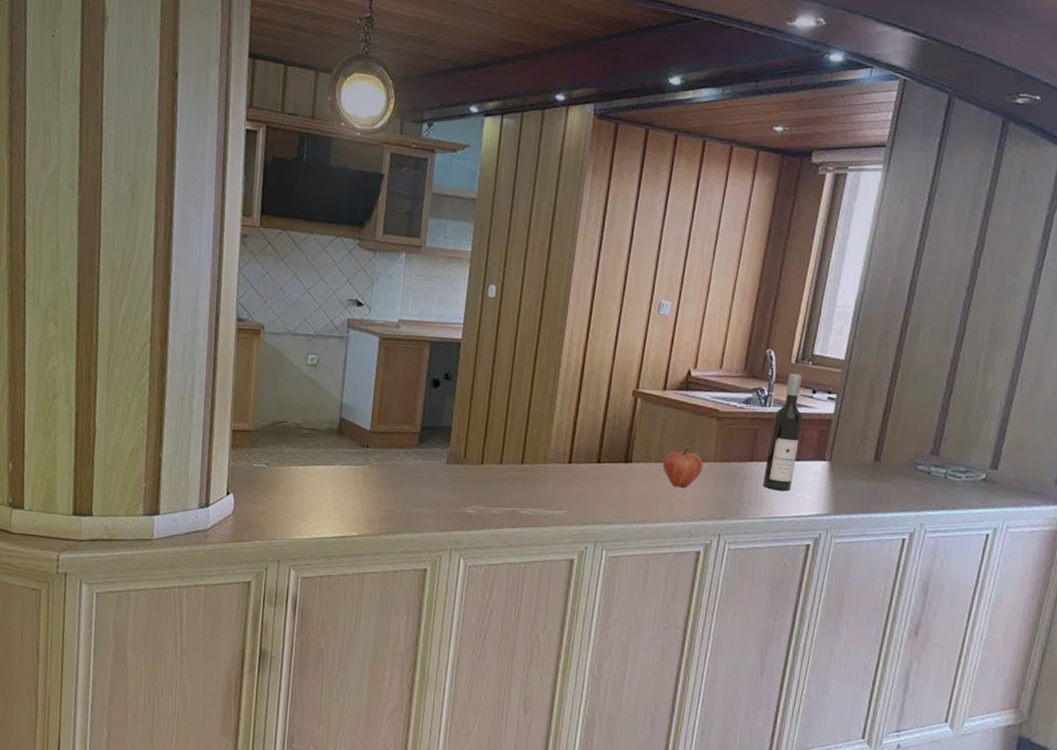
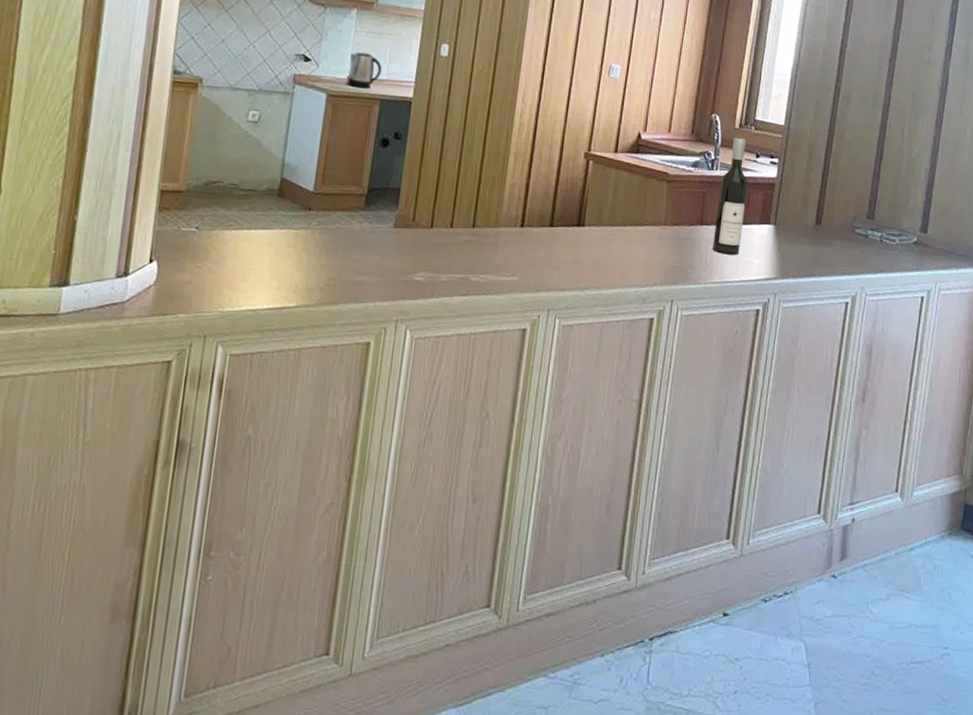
kettle: none [397,295,432,332] -> present [346,52,382,89]
fruit: present [662,446,703,488] -> none [614,209,655,252]

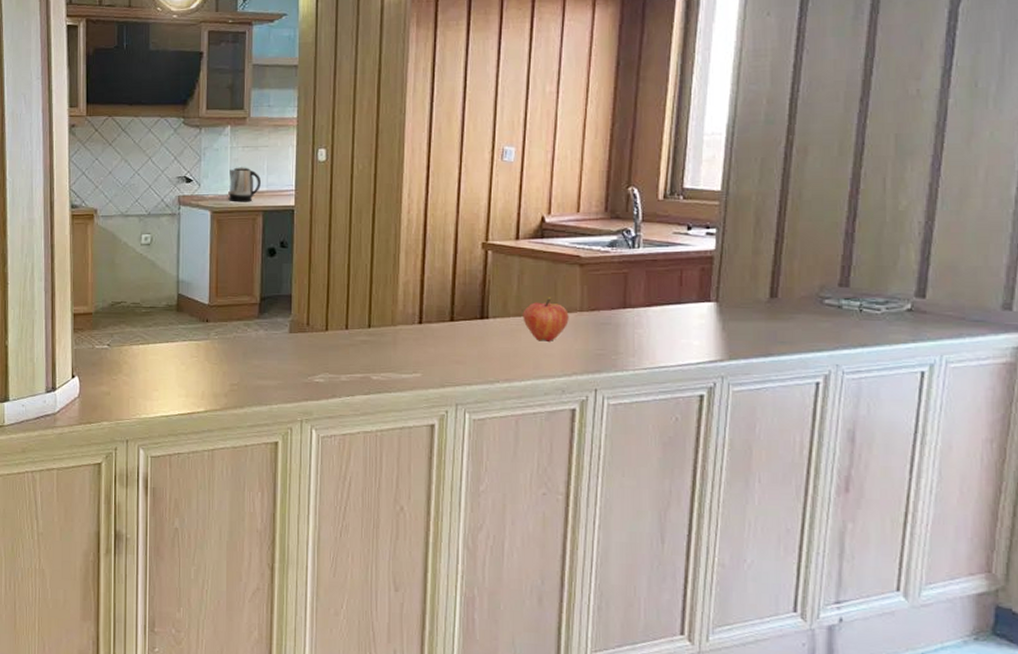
fruit: none [614,209,655,252] -> present [523,297,569,341]
bottle: present [713,138,748,255] -> none [640,210,679,338]

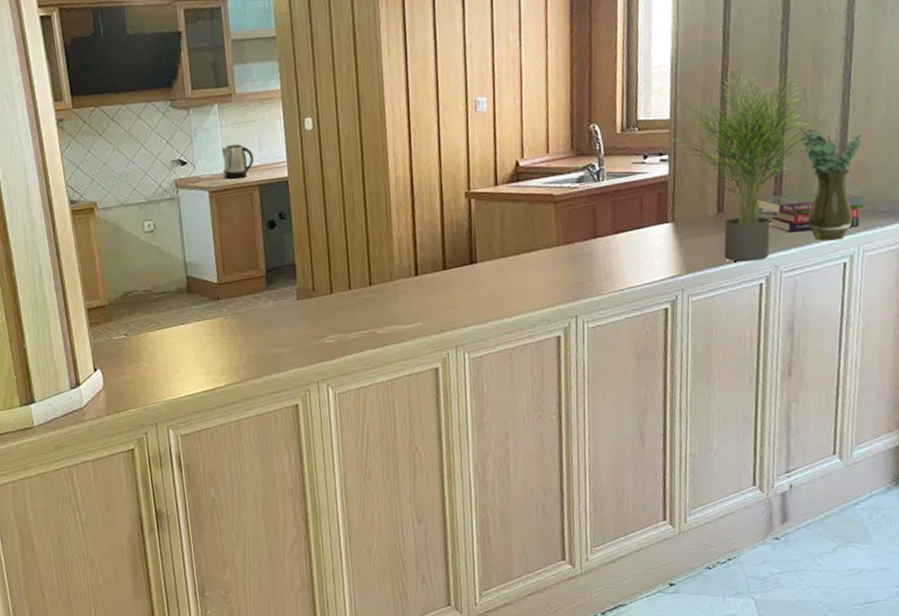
fruit: present [523,297,569,341] -> none [507,236,548,278]
potted plant: none [714,139,896,357] -> present [665,57,816,263]
books: none [818,289,951,333] -> present [757,193,864,233]
vase: none [874,215,951,346] -> present [799,126,862,242]

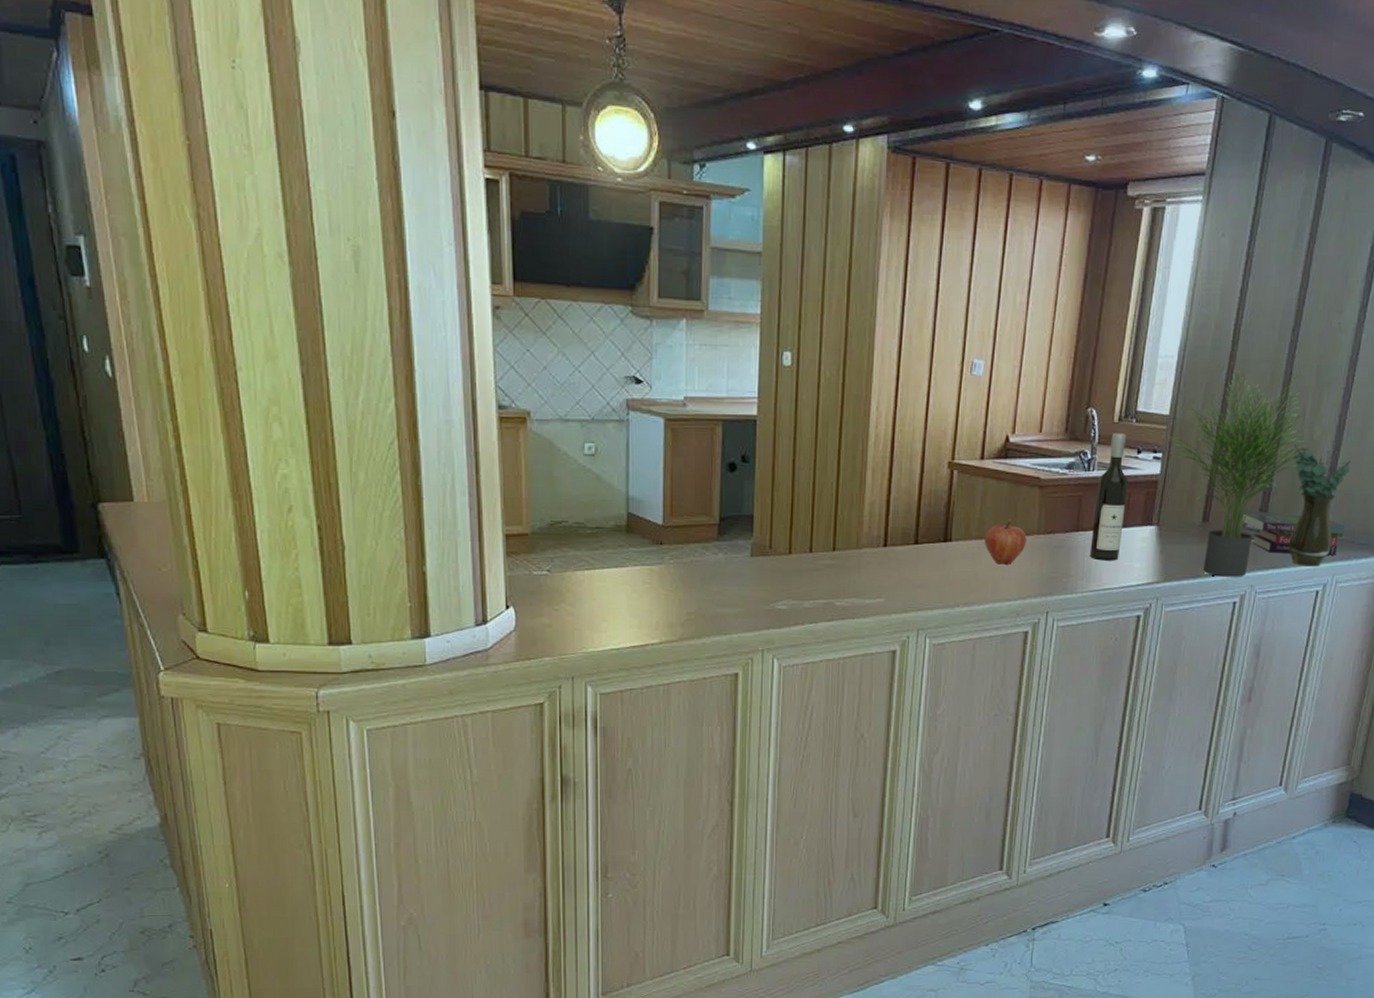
kettle: present [222,143,254,180] -> none [684,368,721,410]
fruit: none [507,236,548,278] -> present [984,519,1027,565]
bottle: none [609,142,640,262] -> present [1090,433,1128,561]

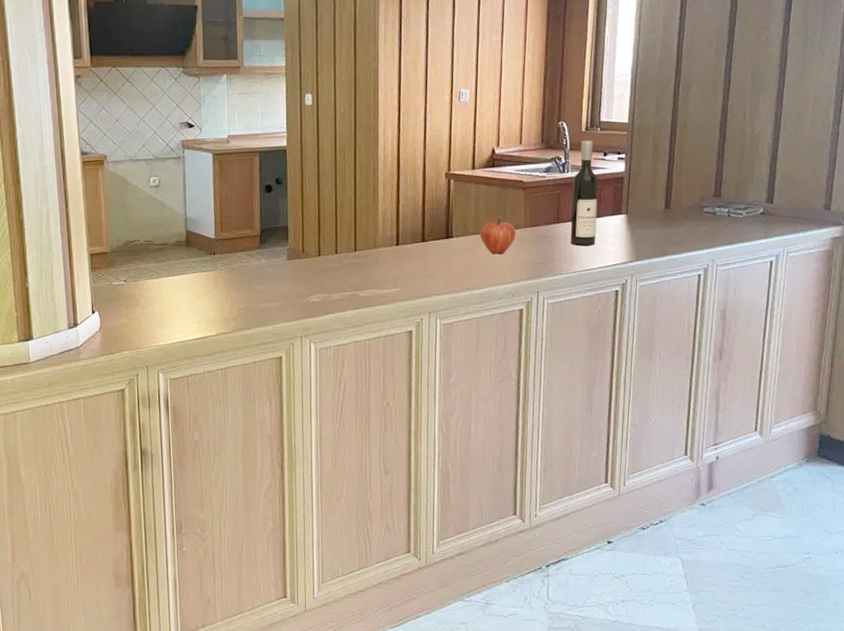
potted plant: present [1161,370,1311,578] -> none [623,78,752,255]
books: present [1242,513,1345,555] -> none [699,198,790,231]
vase: present [1288,443,1351,568] -> none [738,139,790,242]

